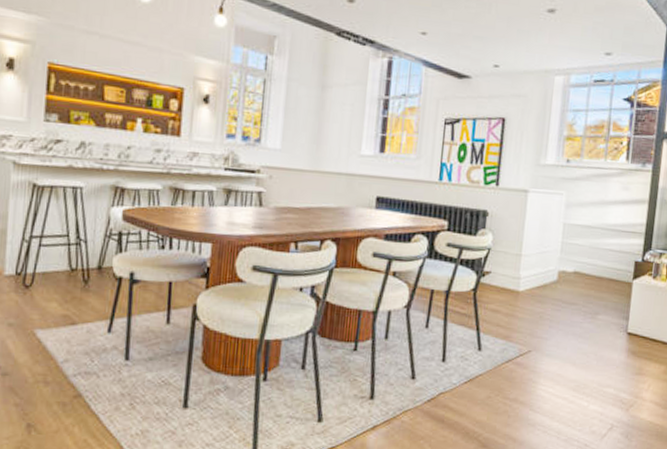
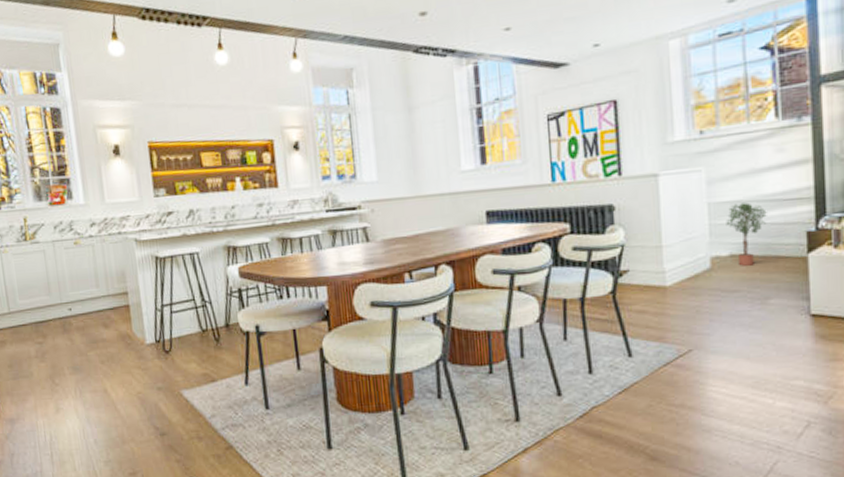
potted tree: none [575,228,608,283] -> present [726,202,767,266]

